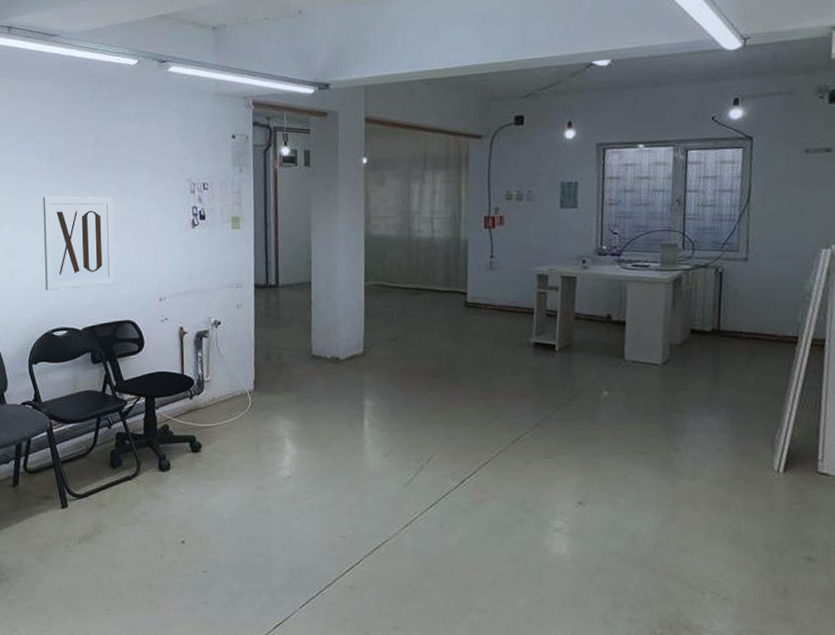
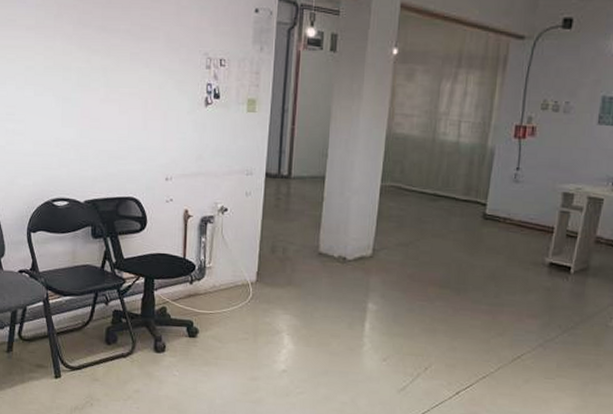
wall art: present [43,196,115,291] -> none [47,57,123,159]

